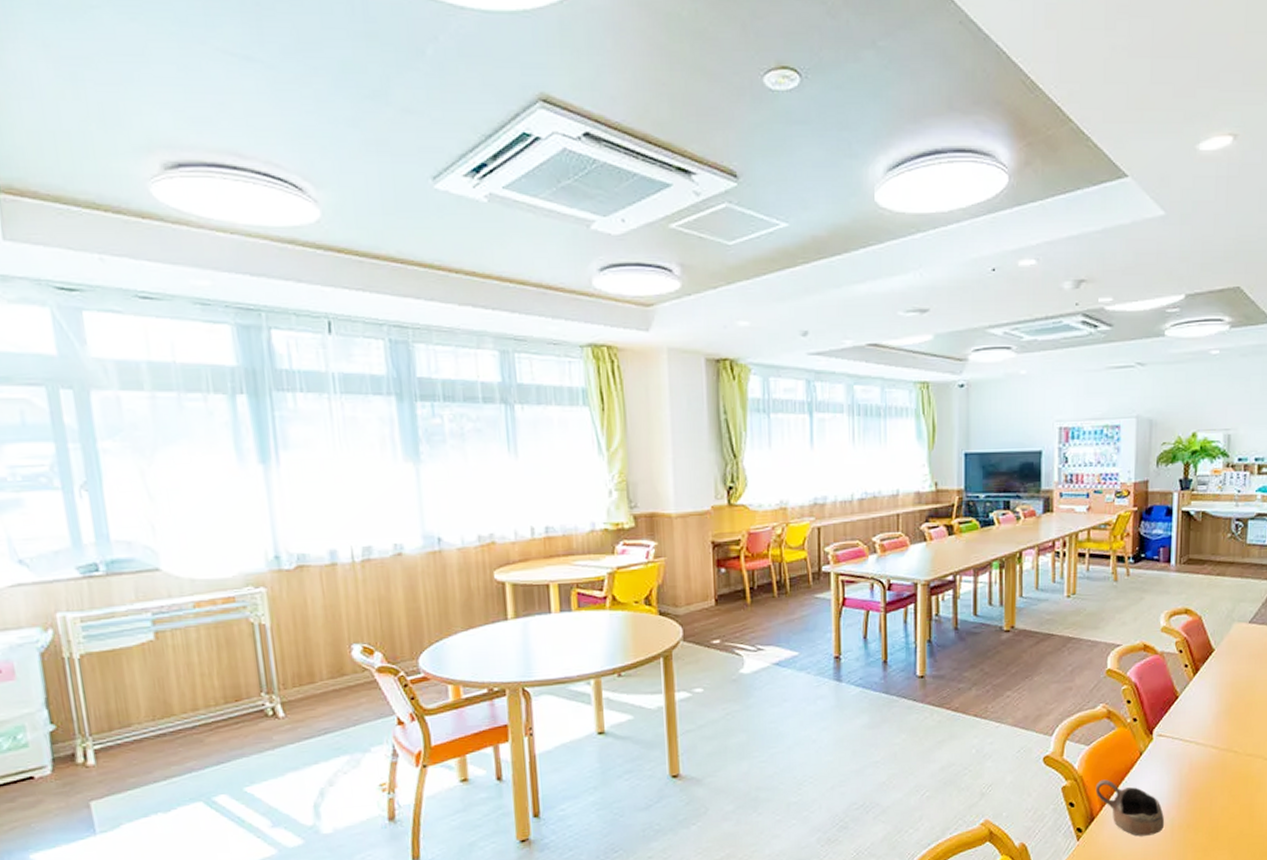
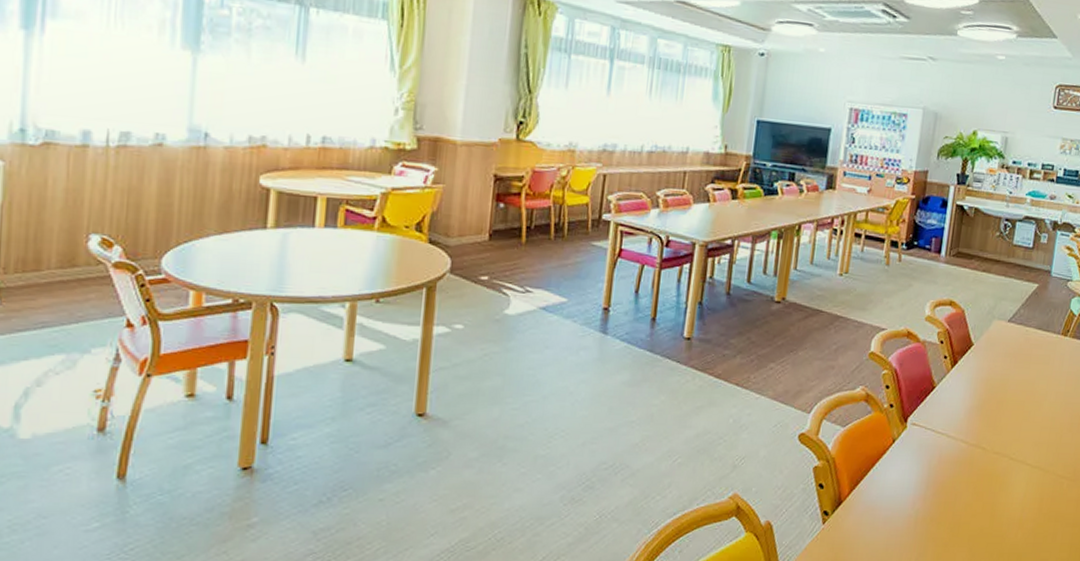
cup: present [1095,779,1165,836] -> none [846,463,910,525]

